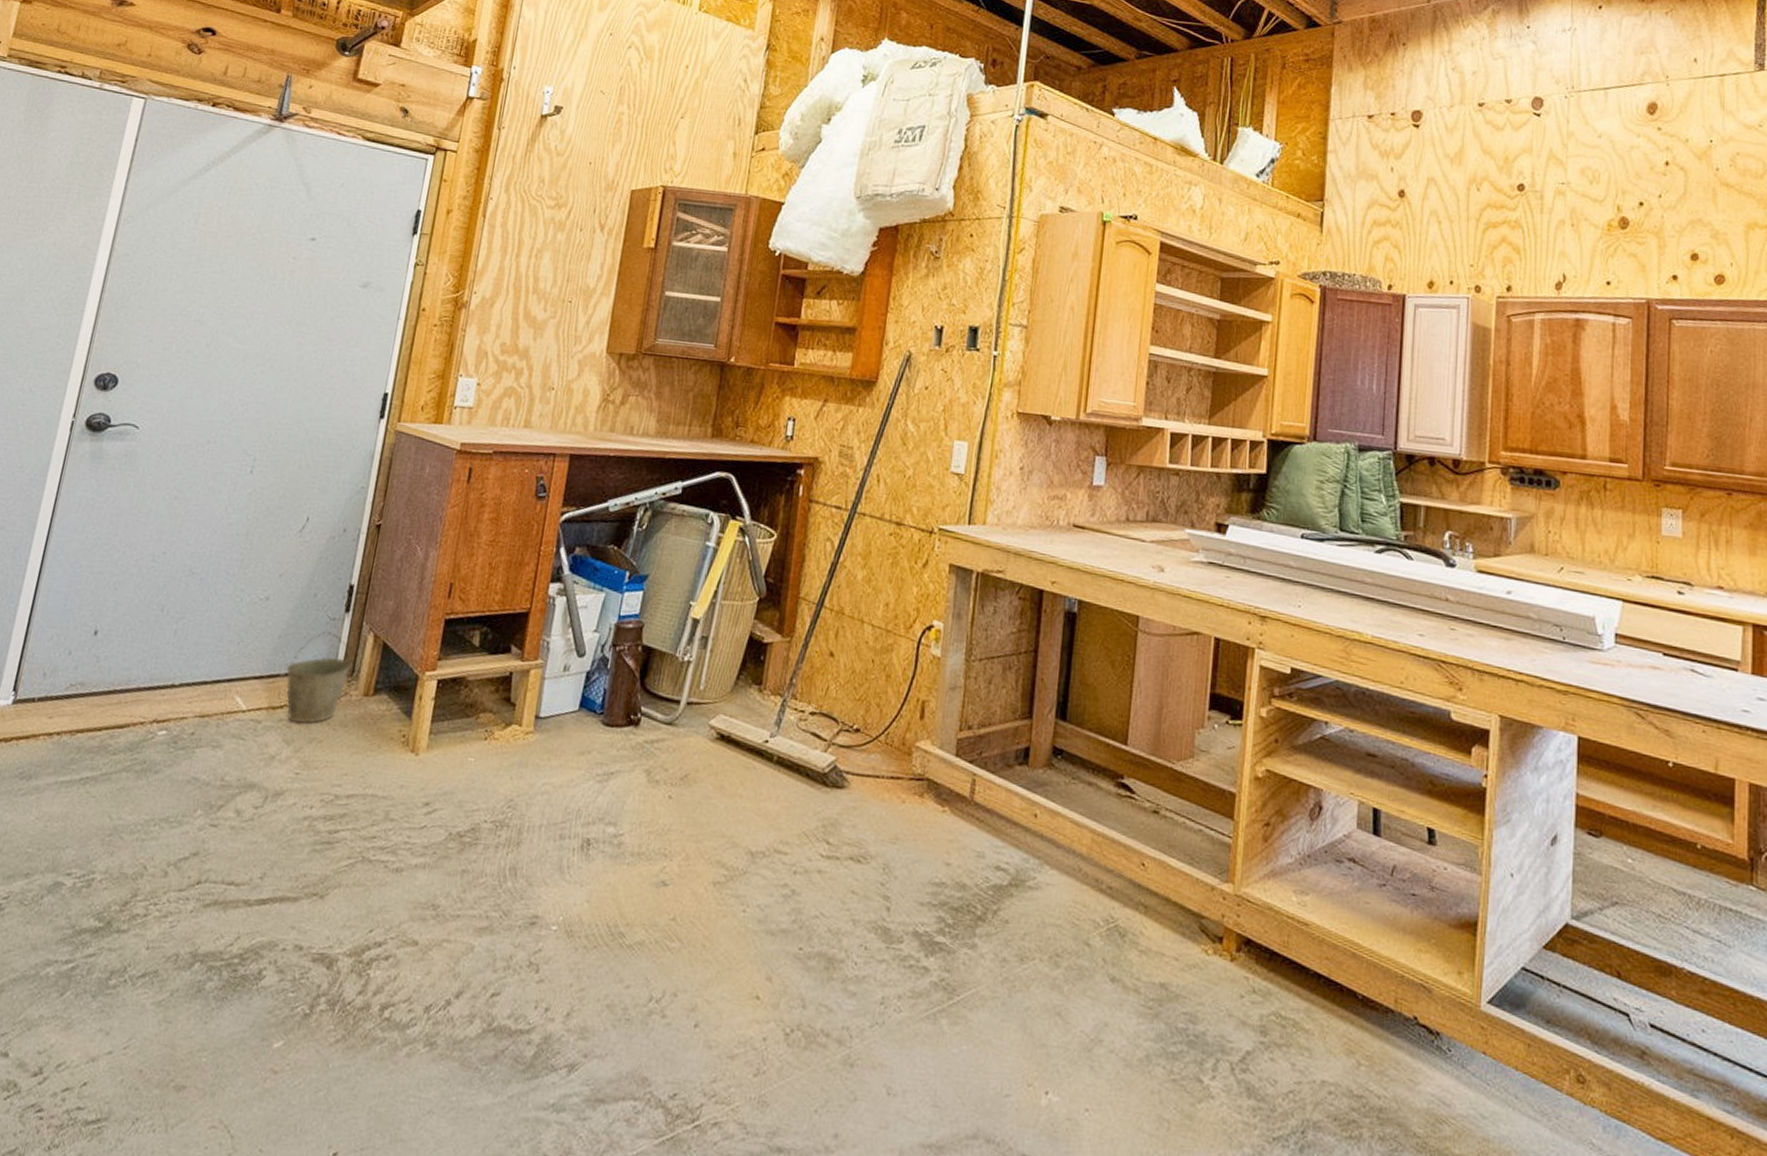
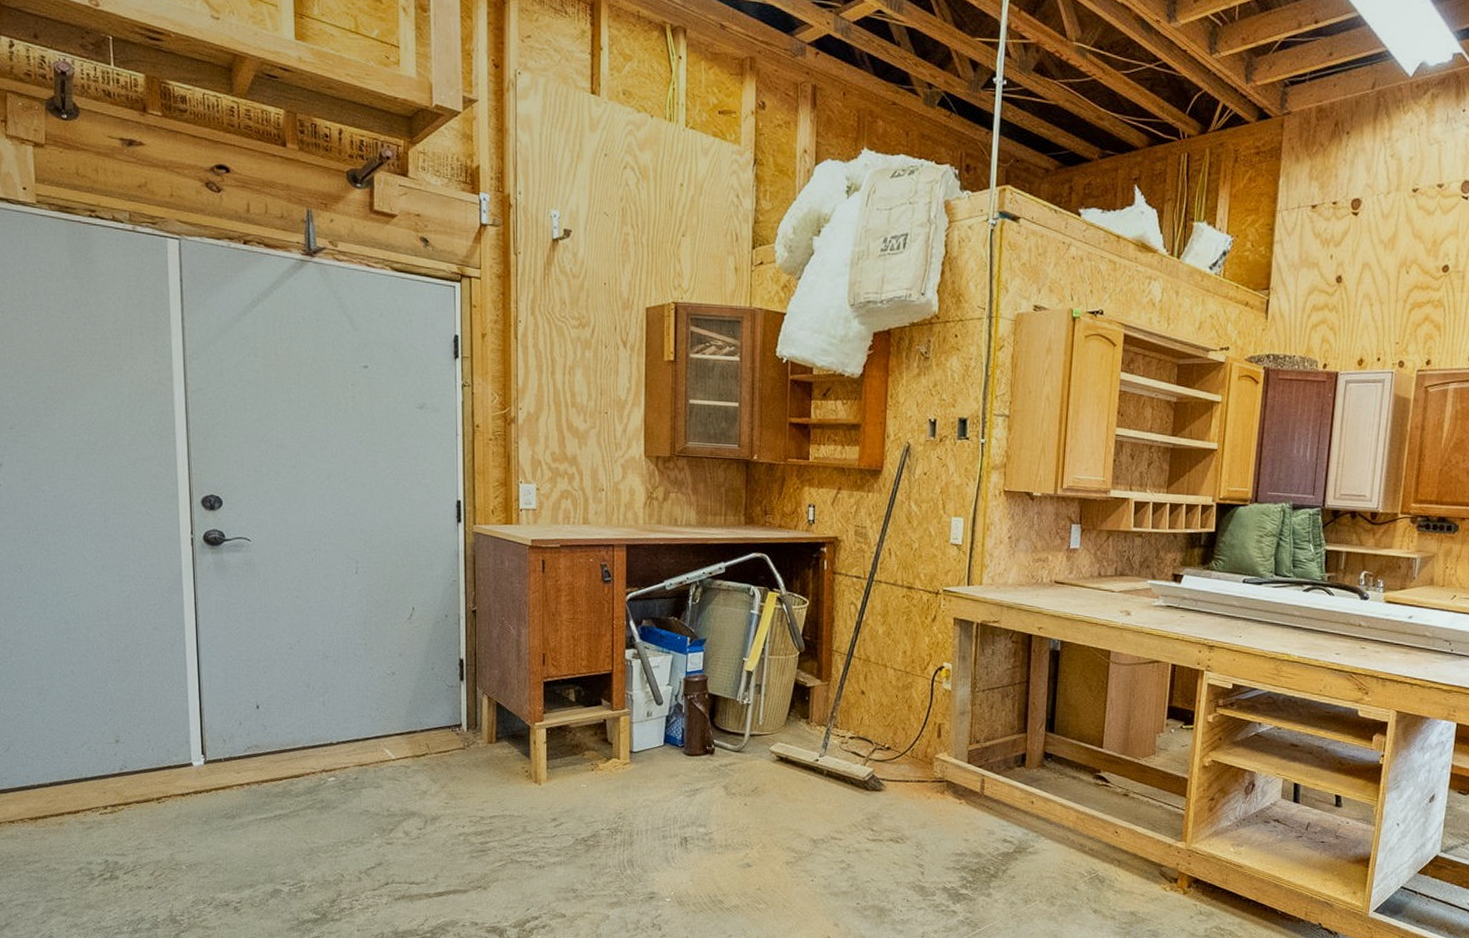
bucket: present [286,631,353,724] -> none [421,696,475,766]

